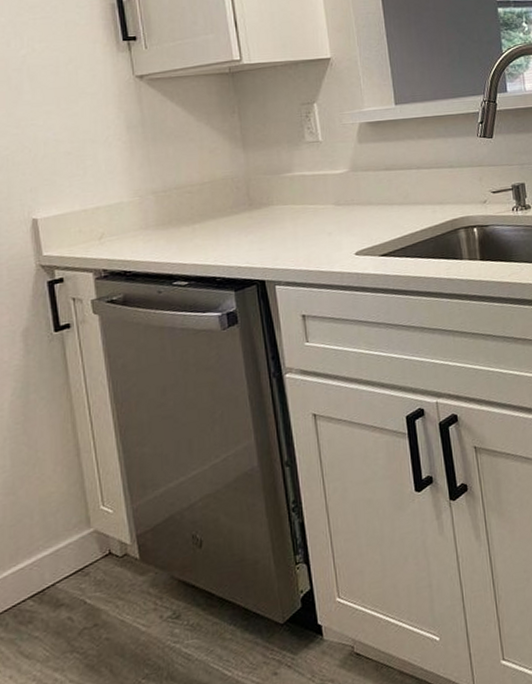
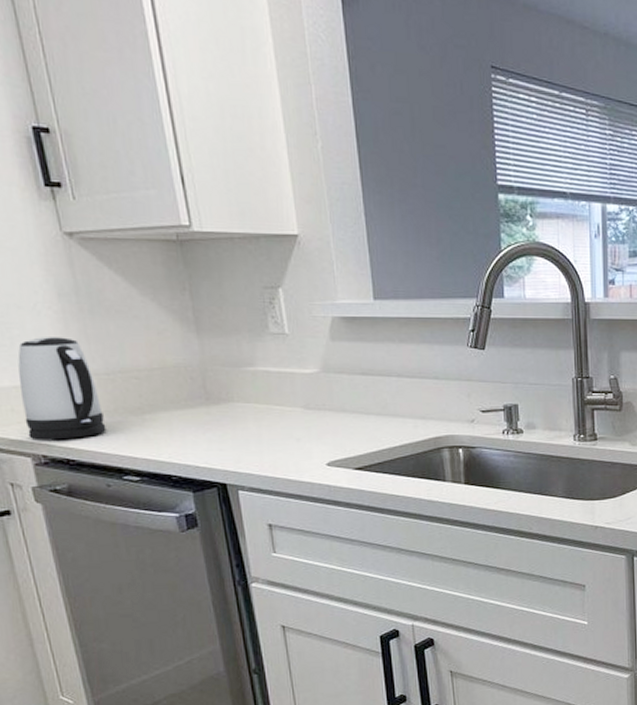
kettle: none [88,163,161,257] -> present [17,337,107,440]

